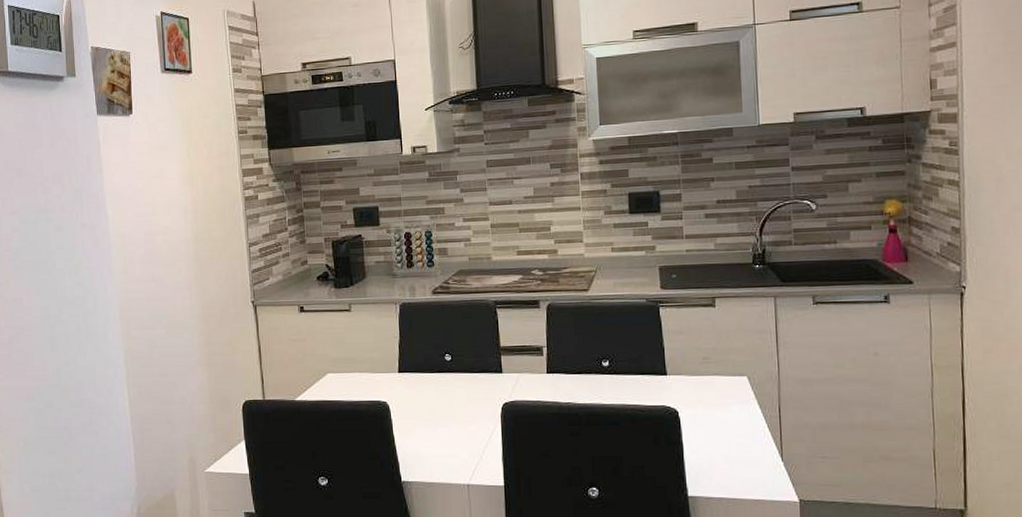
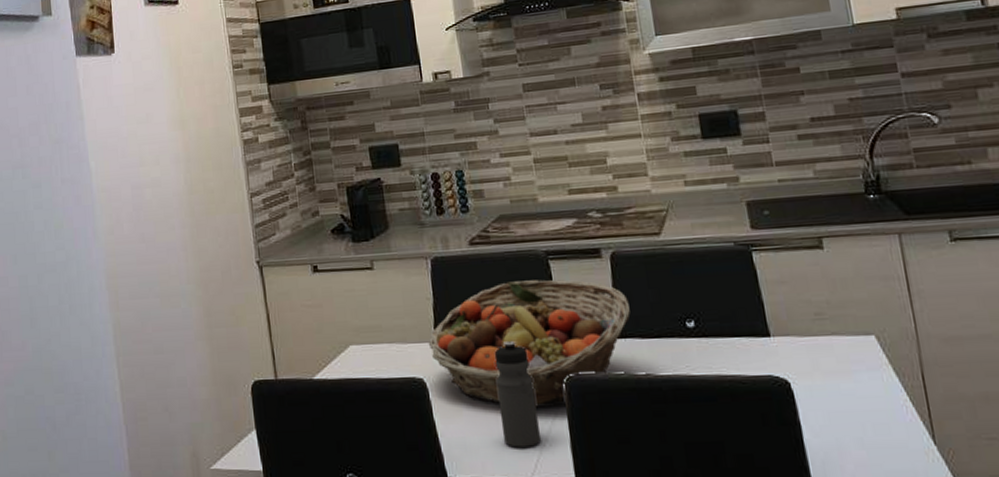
fruit basket: none [393,324,559,427] -> present [428,279,630,407]
water bottle: none [446,374,479,458] -> present [494,341,541,448]

